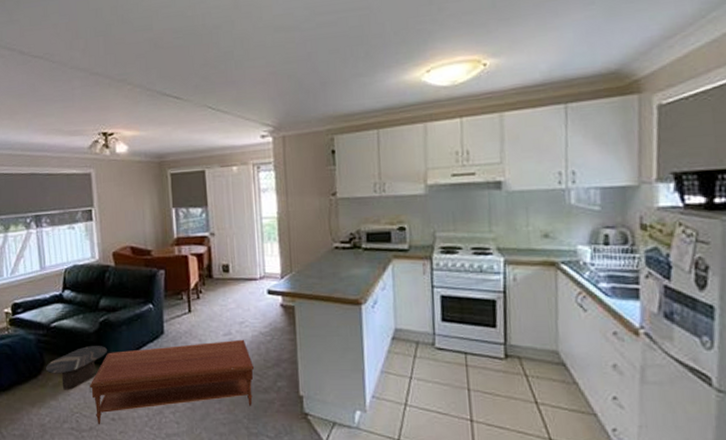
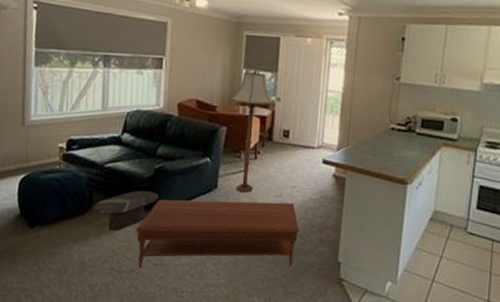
floor lamp: none [164,207,208,335] -> present [230,69,274,193]

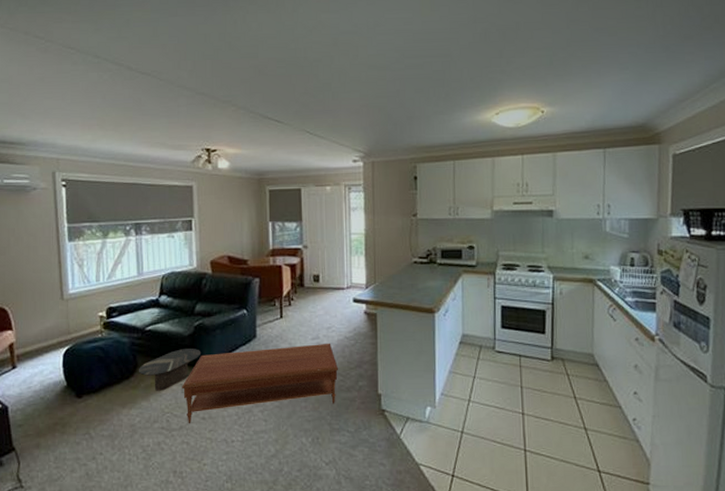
floor lamp: present [230,69,274,193] -> none [260,221,301,339]

